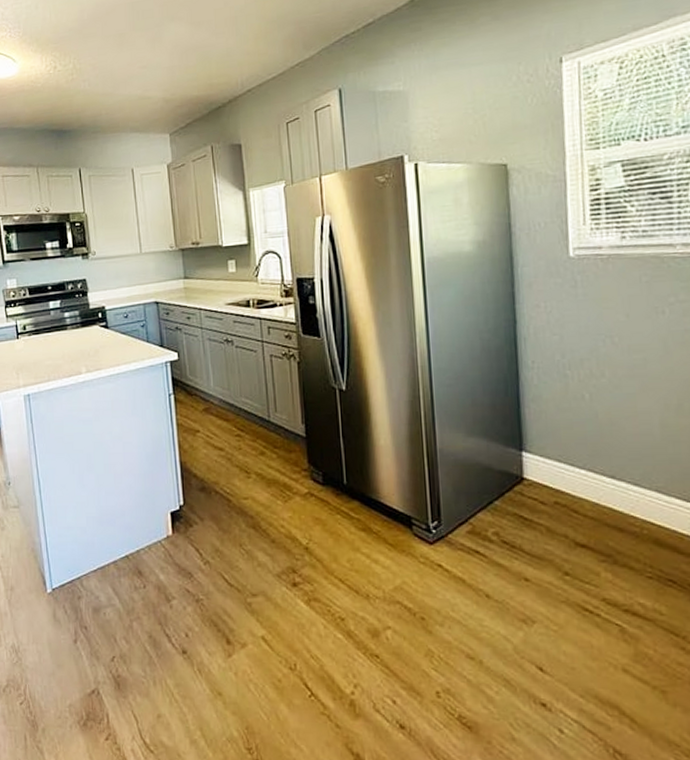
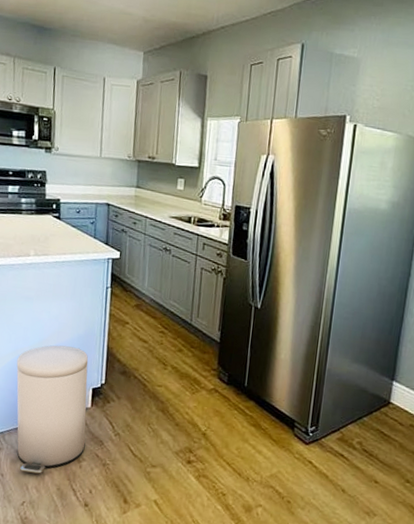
pedal bin: none [84,468,173,621] -> present [16,345,89,474]

